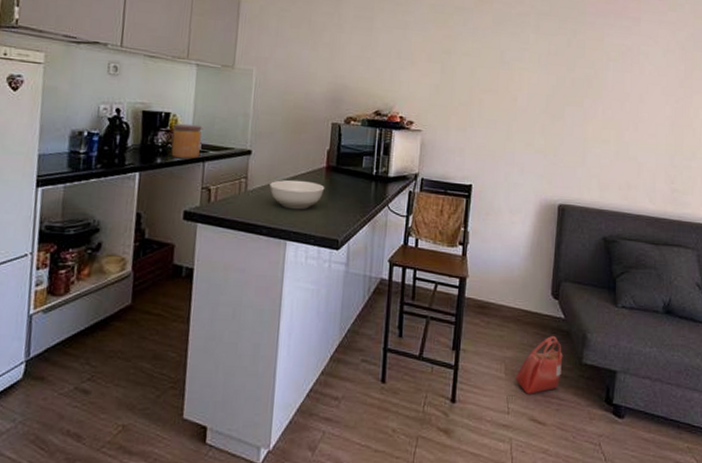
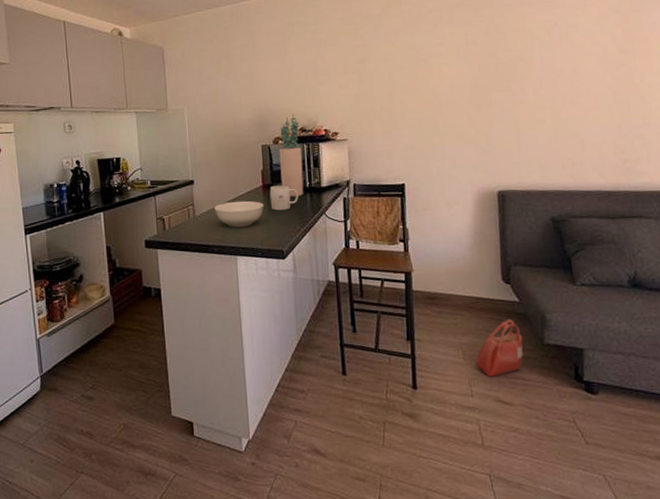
jar: present [171,123,202,159] -> none [125,164,150,196]
mug: none [331,168,363,197] -> present [269,185,298,211]
vase: none [347,94,375,185] -> present [279,113,304,198]

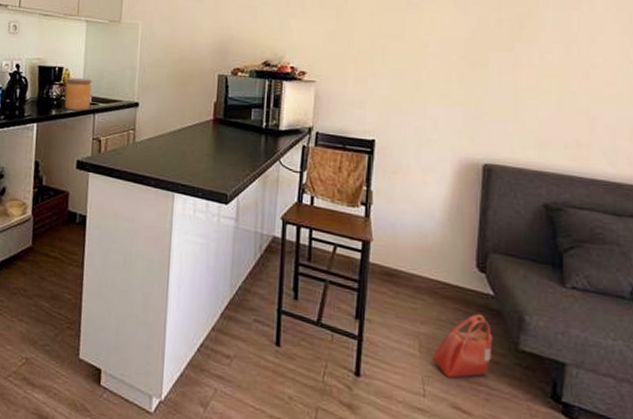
jar: none [125,164,150,196] -> present [64,77,92,111]
bowl: present [214,200,264,228] -> none [157,132,213,163]
mug: present [269,185,298,211] -> none [219,120,252,150]
vase: present [279,113,304,198] -> none [234,44,263,138]

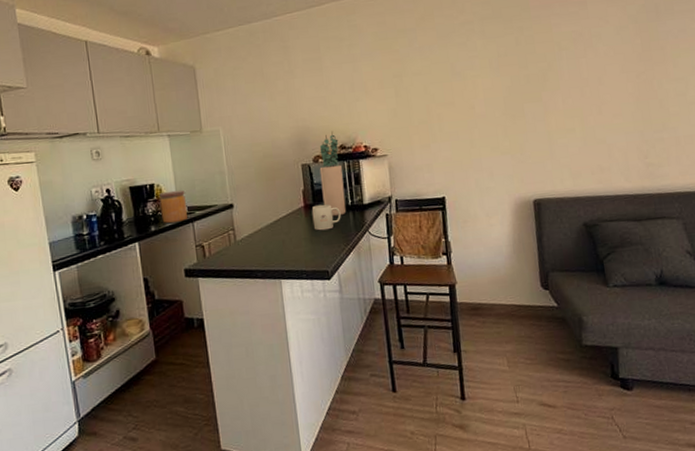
mug: none [219,120,252,150] -> present [311,204,341,231]
vase: none [234,44,263,138] -> present [319,131,347,217]
handbag: present [432,313,493,379] -> none [518,323,564,382]

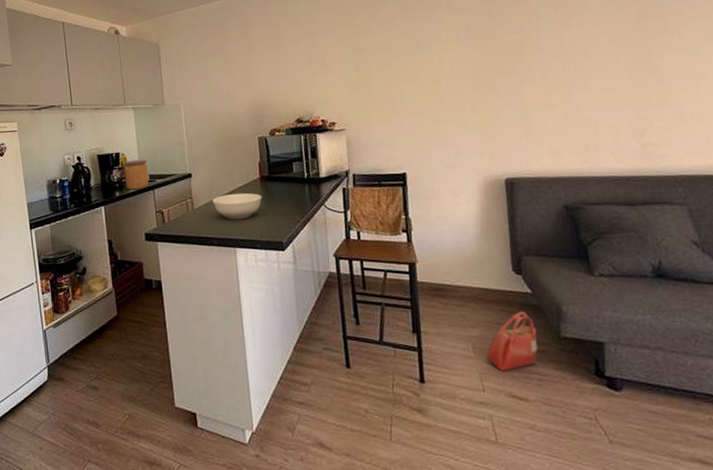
bowl: none [256,222,307,251] -> present [212,192,262,220]
mug: present [311,204,341,231] -> none [267,176,297,203]
vase: present [319,131,347,217] -> none [276,105,303,189]
handbag: none [518,323,564,382] -> present [485,311,538,371]

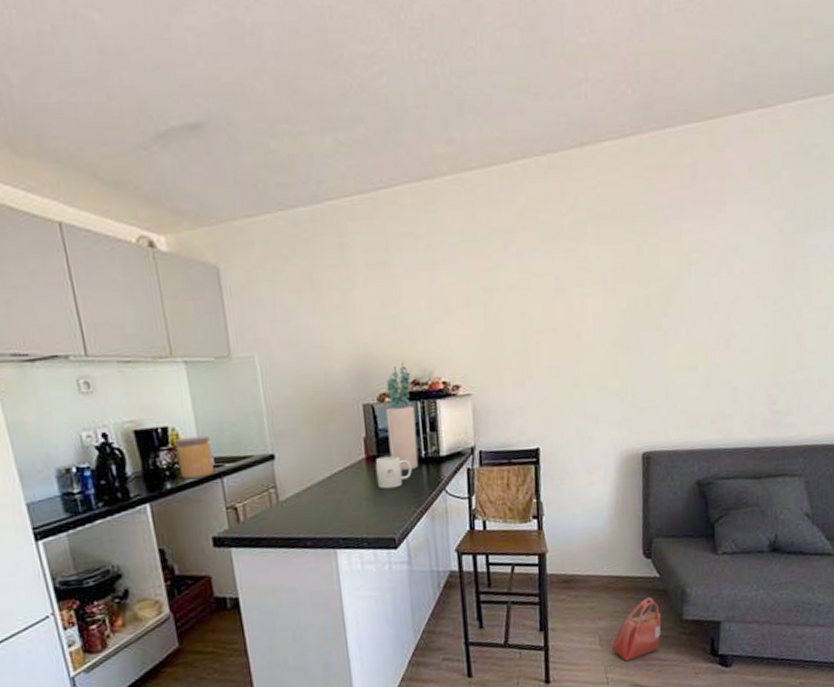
bowl: present [212,192,262,220] -> none [304,478,369,514]
mug: none [267,176,297,203] -> present [375,455,412,489]
vase: none [276,105,303,189] -> present [385,361,419,472]

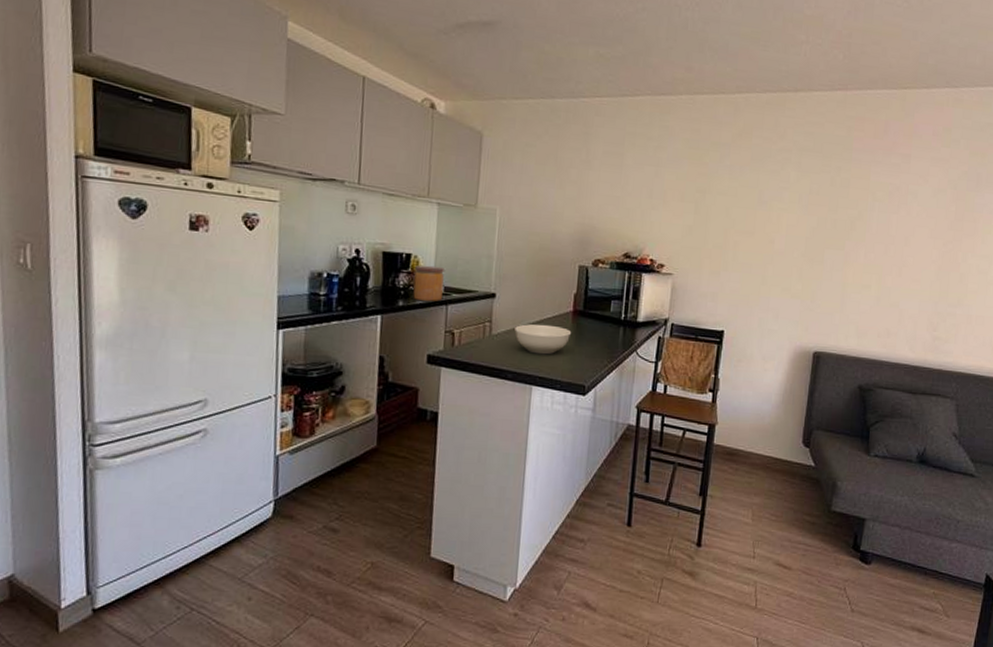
bowl: none [304,478,369,514] -> present [515,324,572,355]
mug: present [375,455,412,489] -> none [578,312,611,342]
vase: present [385,361,419,472] -> none [594,235,624,330]
handbag: present [611,596,662,661] -> none [762,482,812,540]

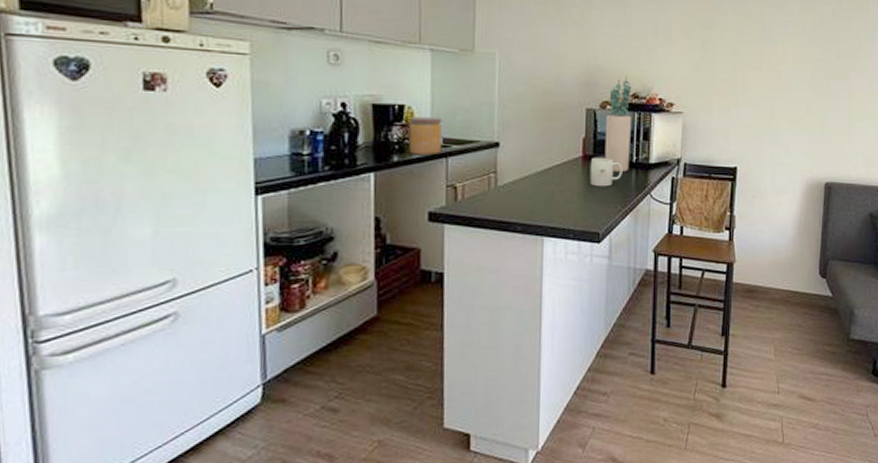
bowl: present [515,324,572,355] -> none [522,172,582,204]
mug: none [578,312,611,342] -> present [589,157,623,187]
vase: none [594,235,624,330] -> present [604,76,632,173]

